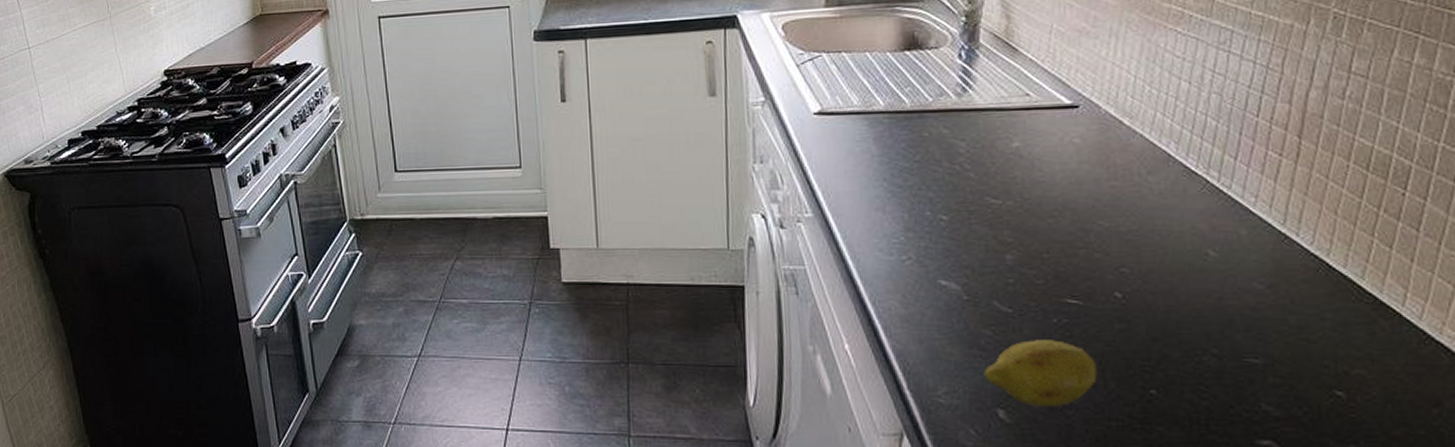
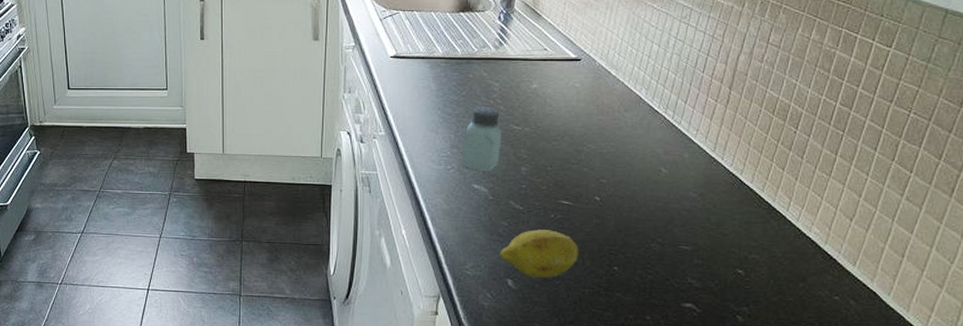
saltshaker: none [920,174,976,263] -> present [461,106,502,173]

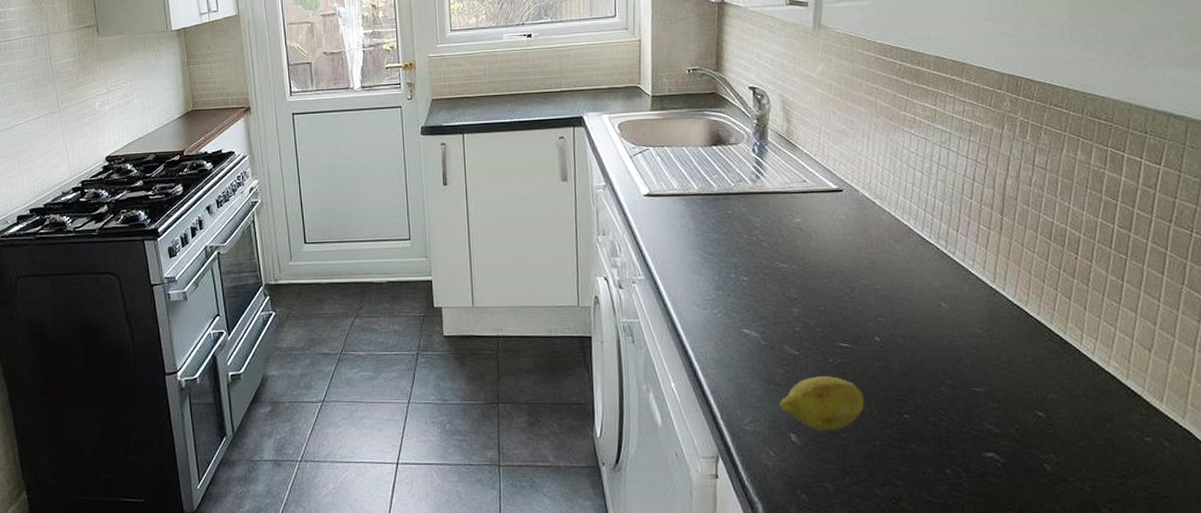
saltshaker: present [461,106,502,173] -> none [728,244,769,316]

